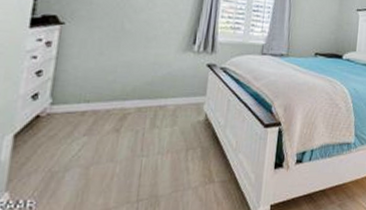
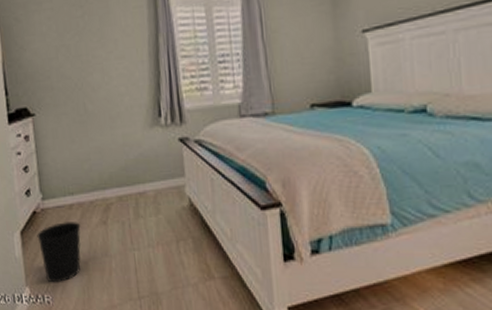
wastebasket: none [33,127,90,188] -> present [37,222,81,283]

